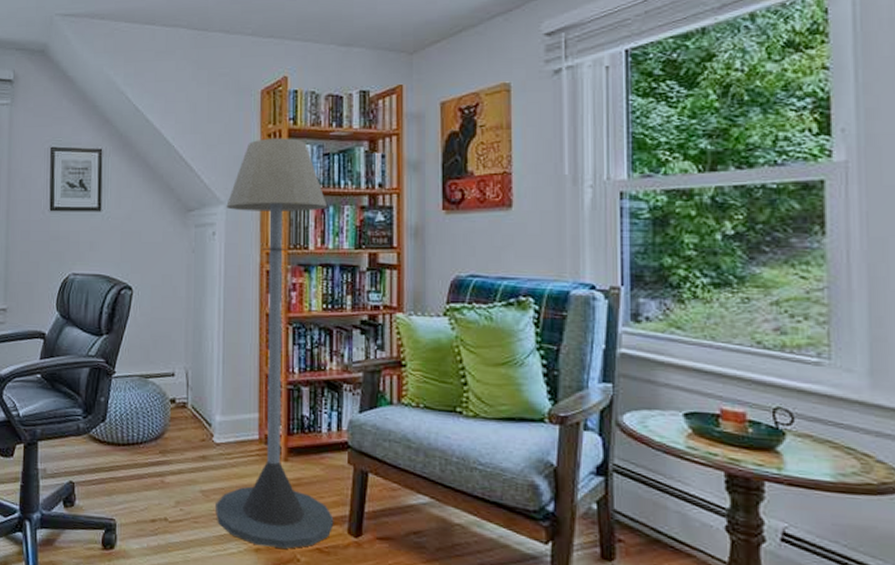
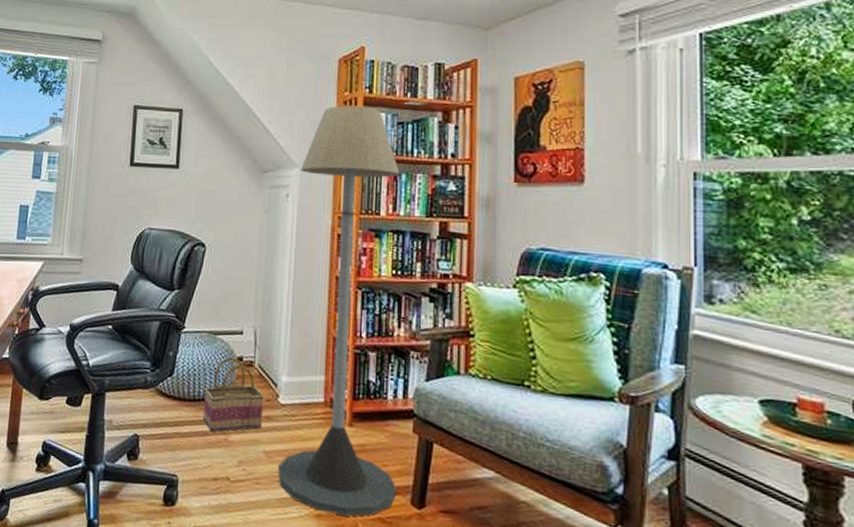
basket: none [138,400,199,475] -> present [204,357,264,432]

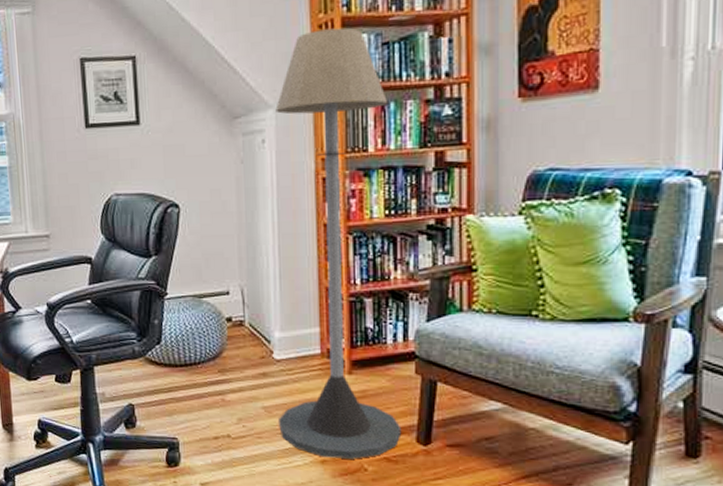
basket: present [204,357,264,432] -> none [195,319,259,394]

